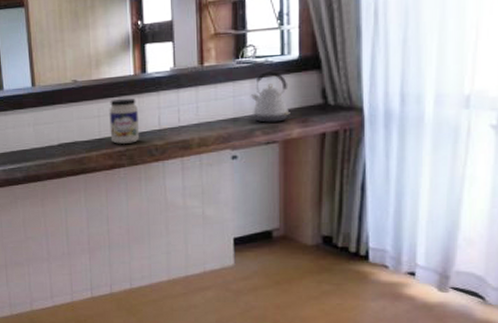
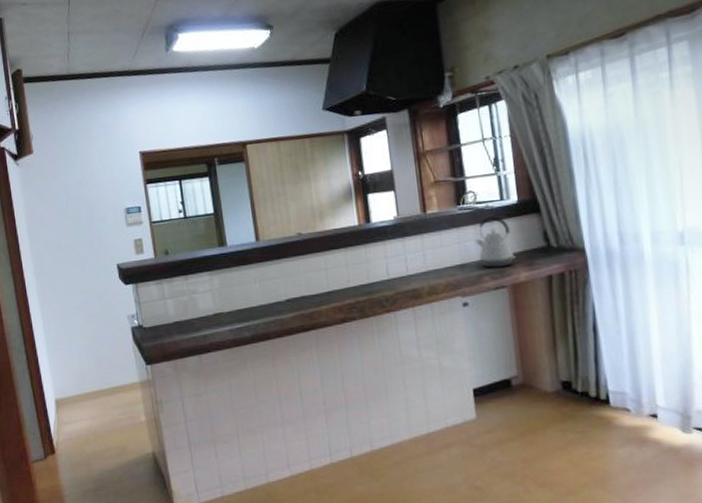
jar: present [109,98,139,145] -> none [336,248,368,297]

